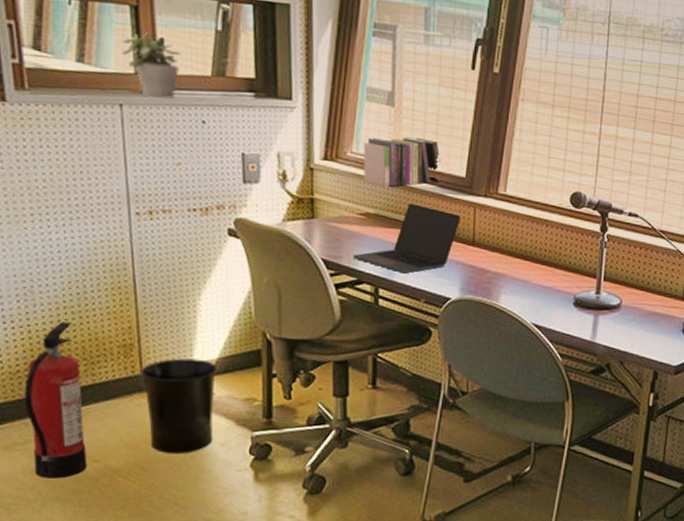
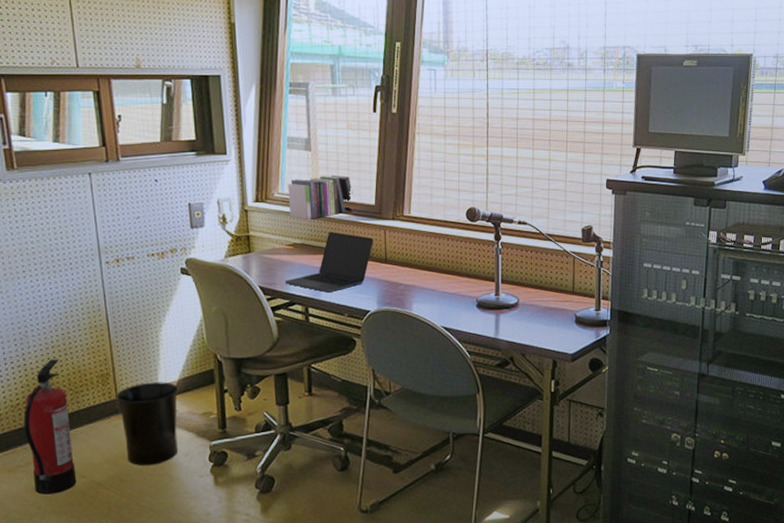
potted plant: present [121,31,181,99] -> none [88,111,135,165]

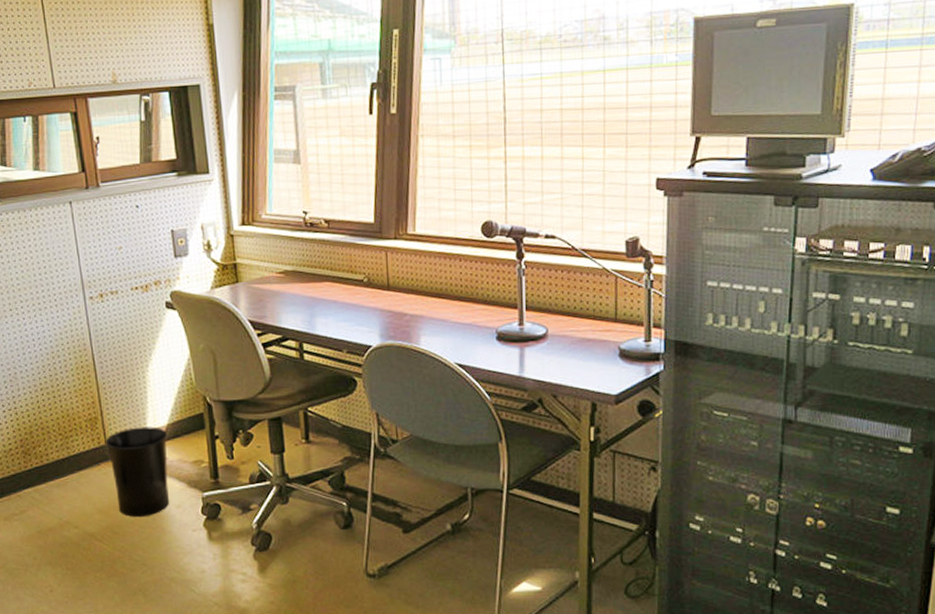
fire extinguisher: present [23,359,77,495] -> none [16,402,70,545]
laptop: present [285,232,374,293] -> none [276,256,375,326]
books: present [288,176,355,221] -> none [276,190,352,244]

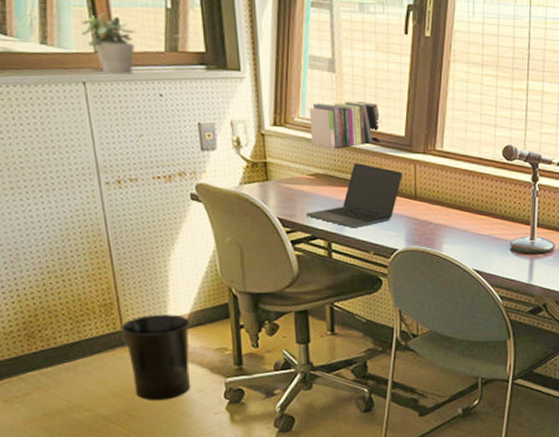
potted plant: none [67,133,114,192] -> present [80,12,135,75]
books: none [276,190,352,244] -> present [309,101,383,149]
laptop: none [276,256,375,326] -> present [306,163,404,228]

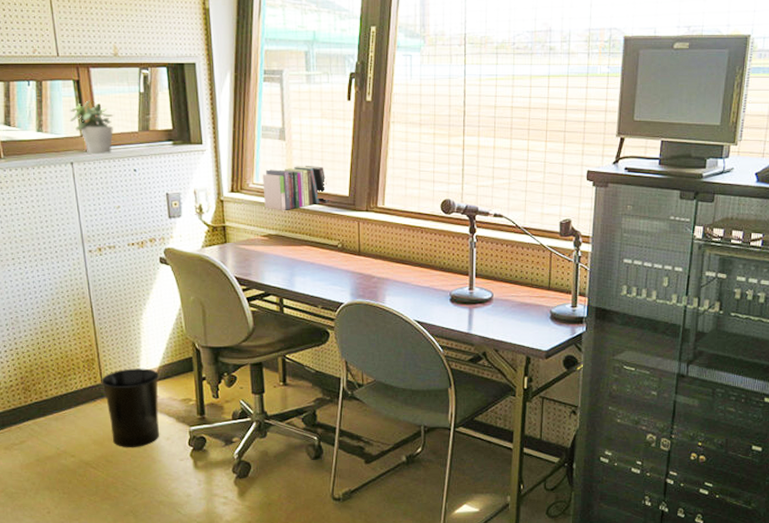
laptop: present [306,163,404,228] -> none [260,223,348,284]

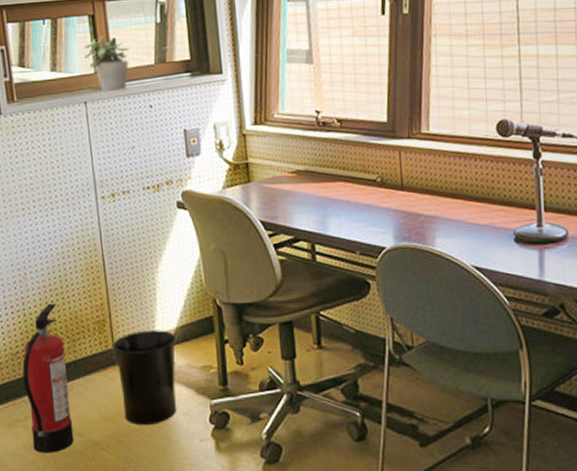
fire extinguisher: none [17,344,67,471] -> present [23,303,74,453]
books: present [263,166,329,211] -> none [289,90,365,143]

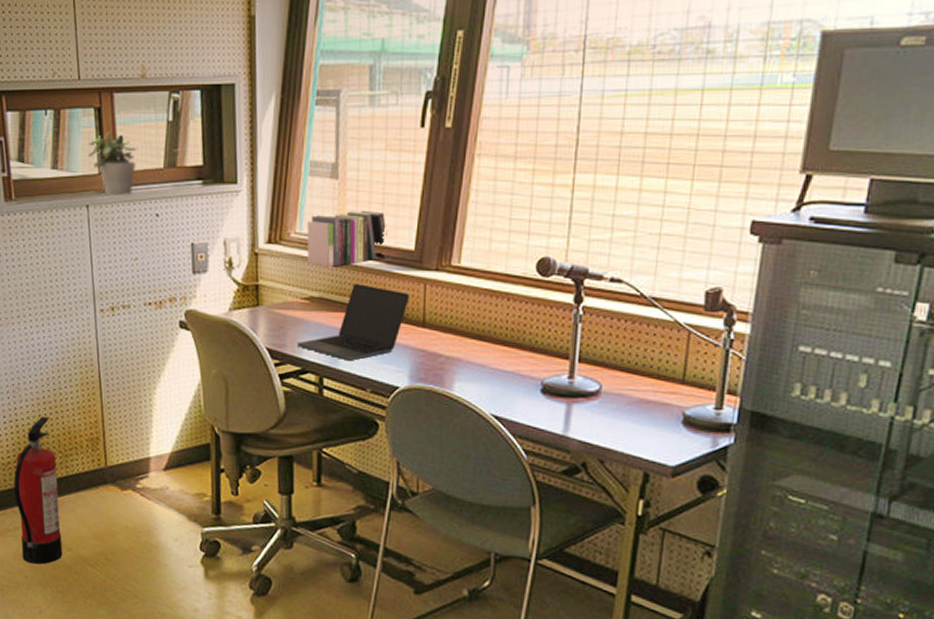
waste bin: present [112,330,177,425] -> none [105,452,171,546]
laptop: none [288,155,388,227] -> present [297,284,411,361]
books: none [289,90,365,143] -> present [307,211,389,268]

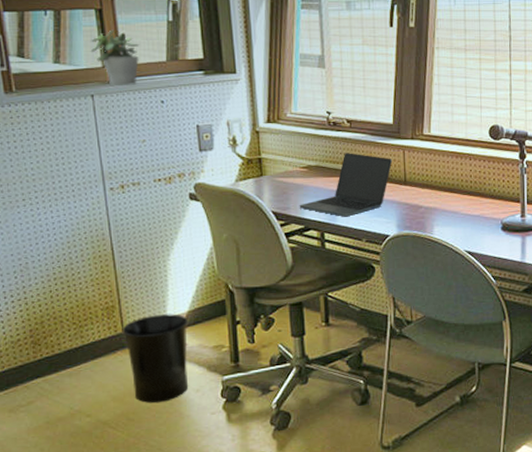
fire extinguisher: present [14,416,63,565] -> none [25,291,82,436]
waste bin: none [105,452,171,546] -> present [122,314,188,403]
books: present [307,211,389,268] -> none [301,94,372,141]

